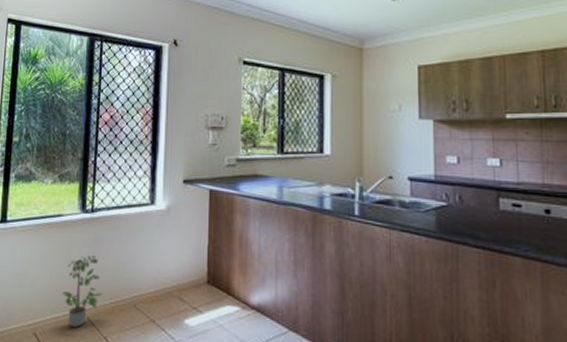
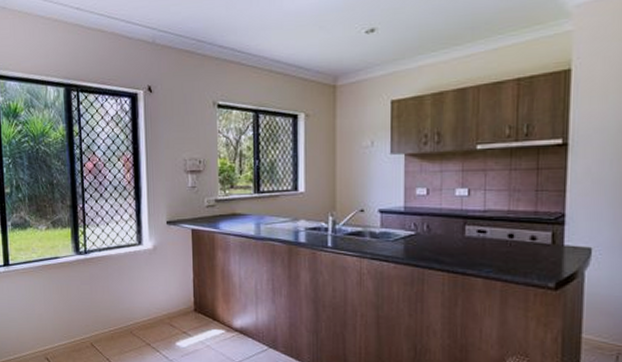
potted plant: present [61,255,103,327] -> none [66,291,102,352]

